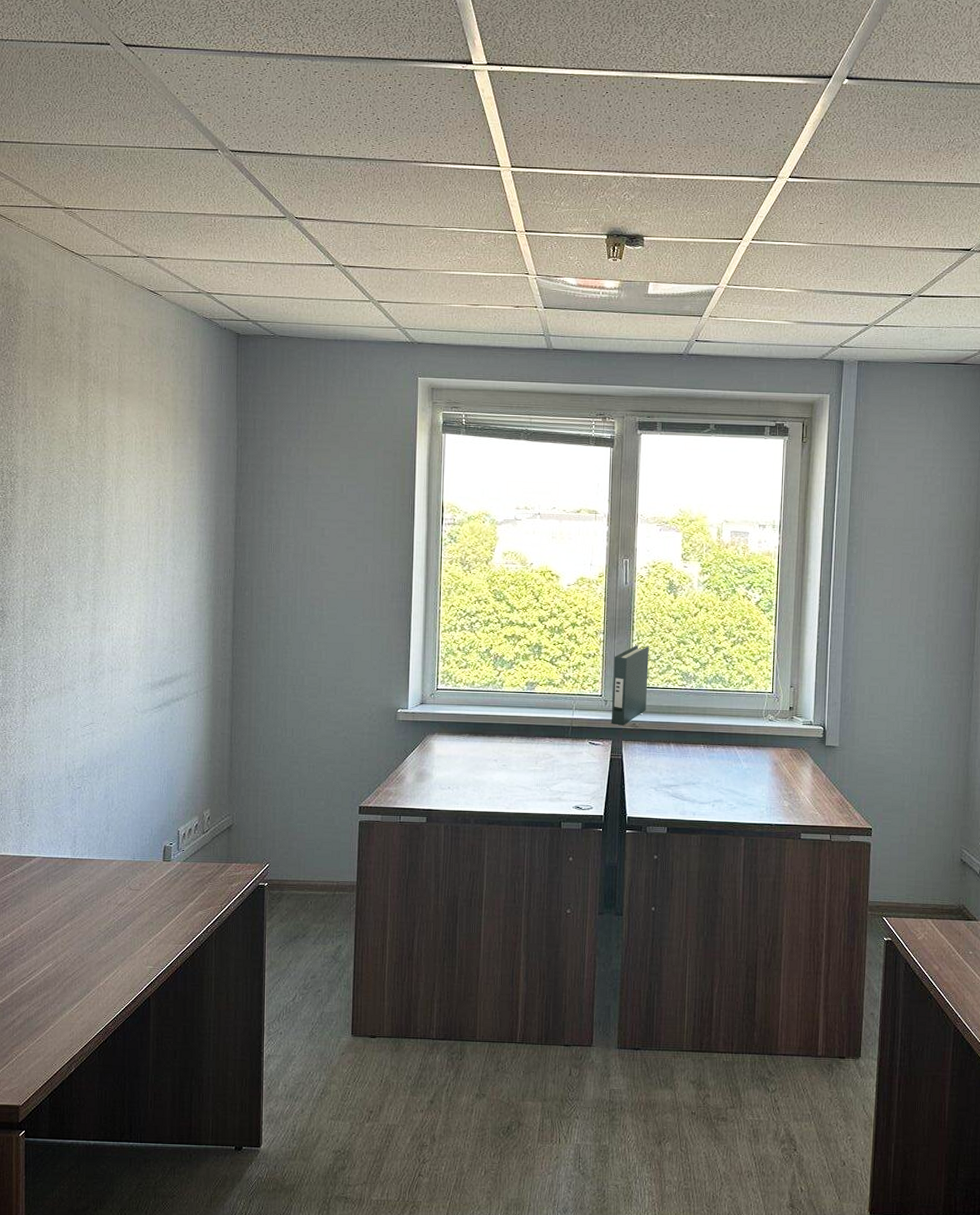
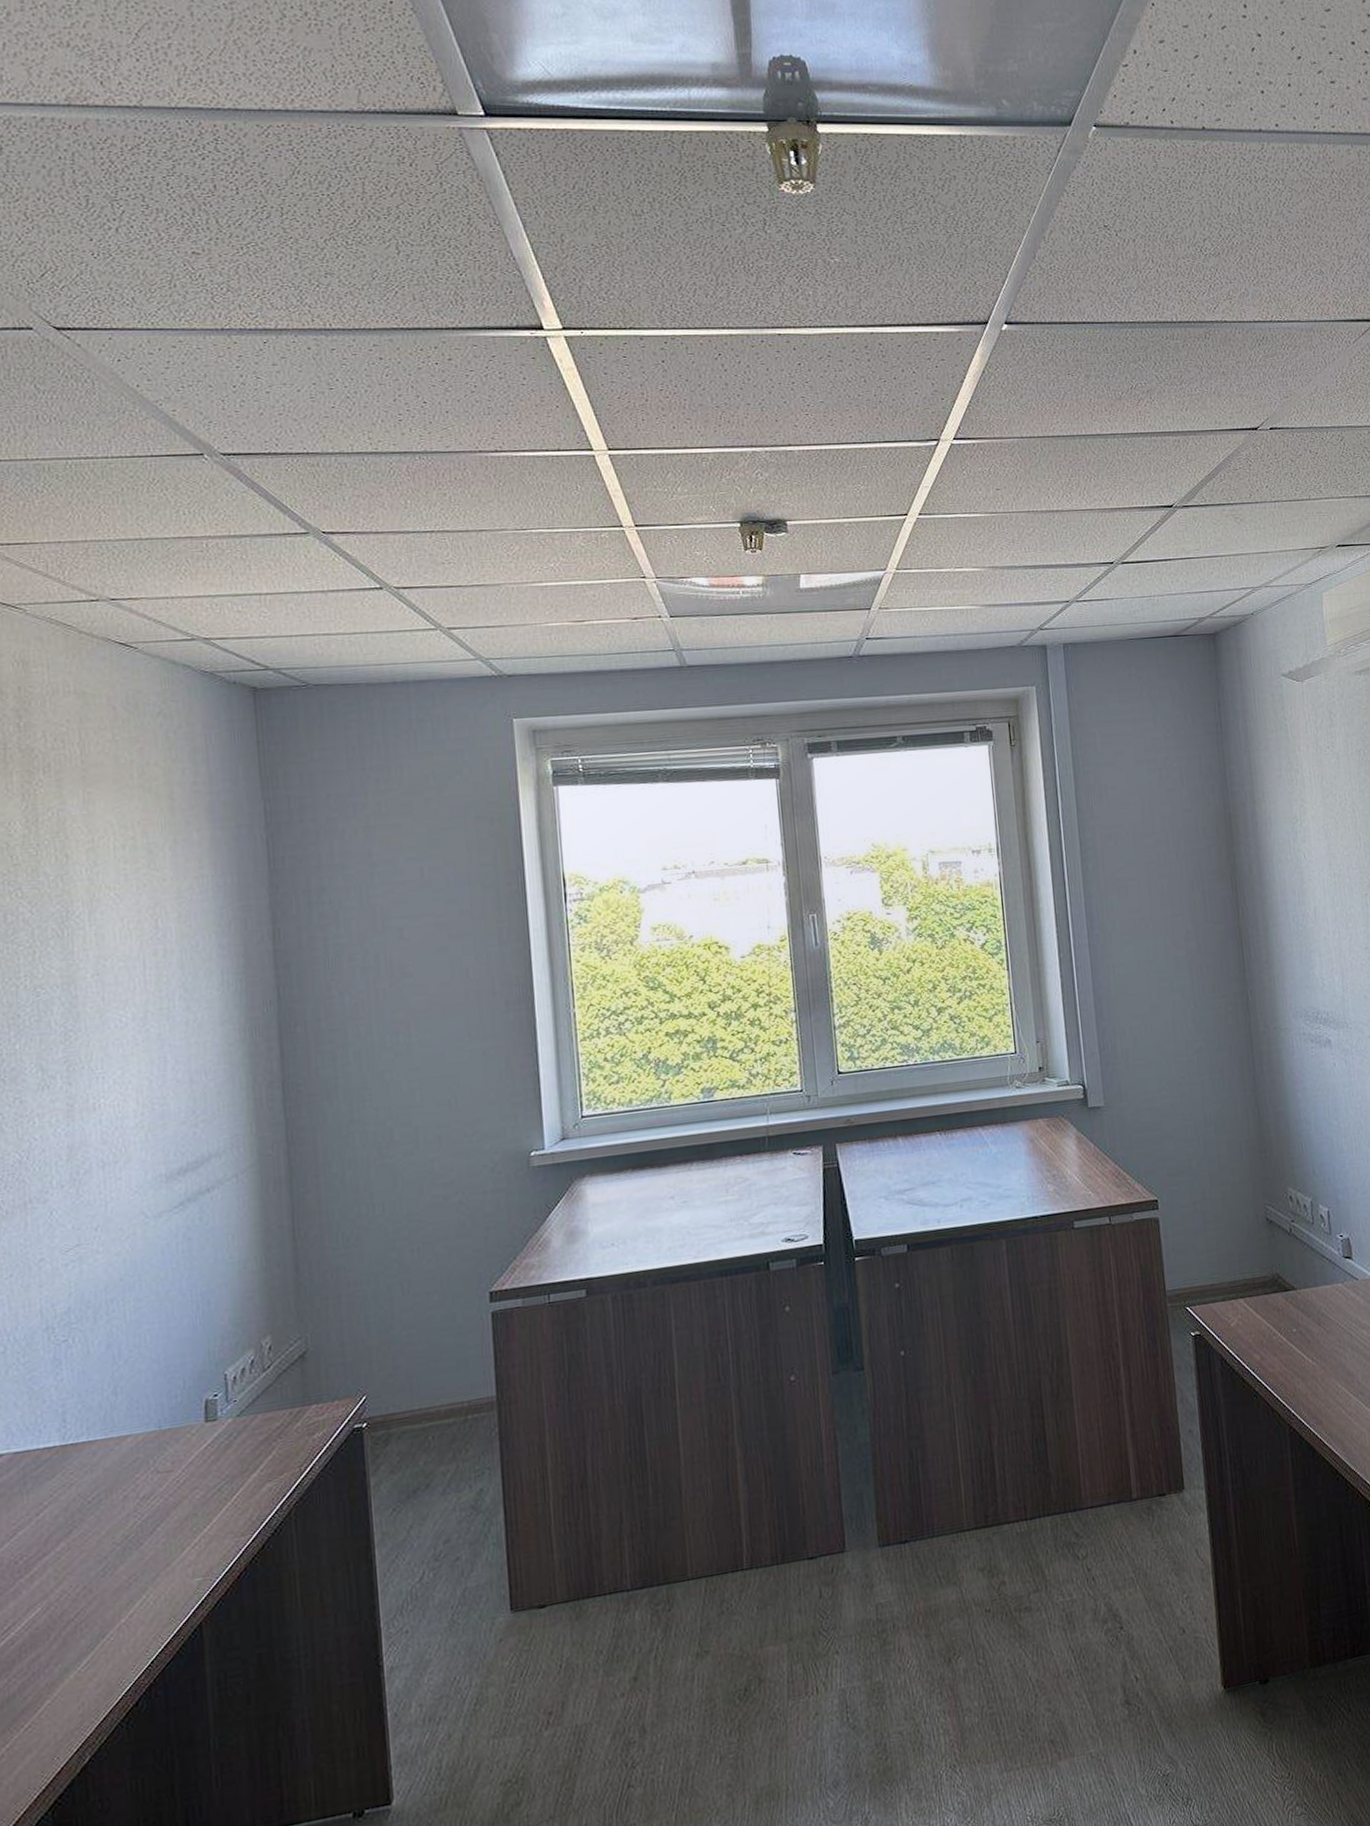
binder: present [611,644,649,726] -> none [812,1018,862,1125]

